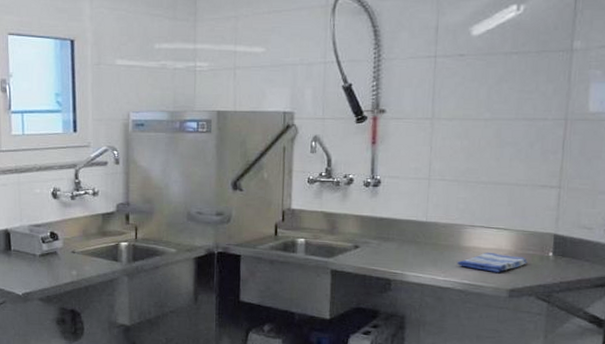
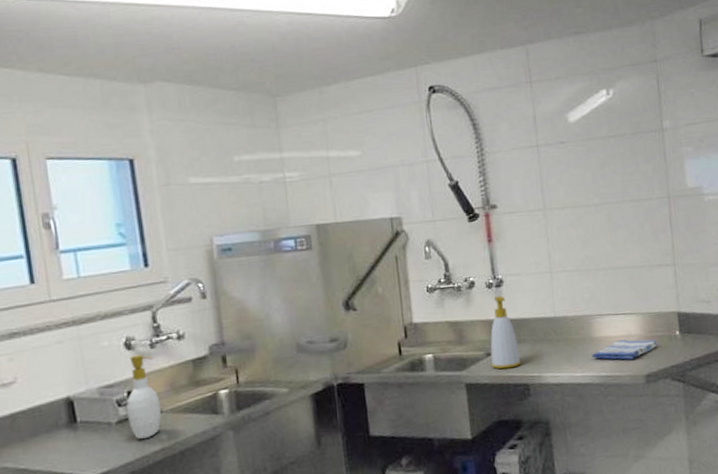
soap bottle: none [49,204,74,272] -> present [126,355,161,440]
soap bottle: none [357,195,387,263] -> present [490,296,522,370]

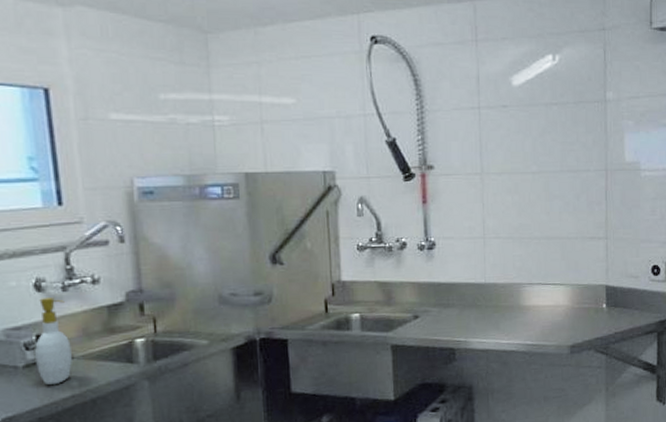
soap bottle: present [490,296,522,370] -> none [418,259,449,333]
dish towel: present [591,339,658,360] -> none [519,309,584,330]

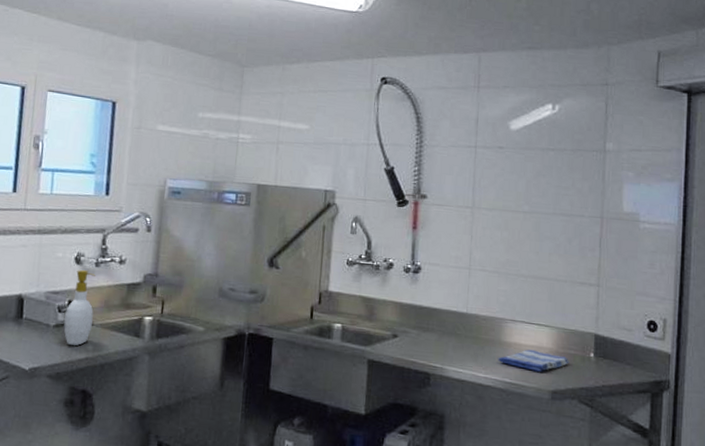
dish towel: none [519,309,584,330] -> present [498,349,569,372]

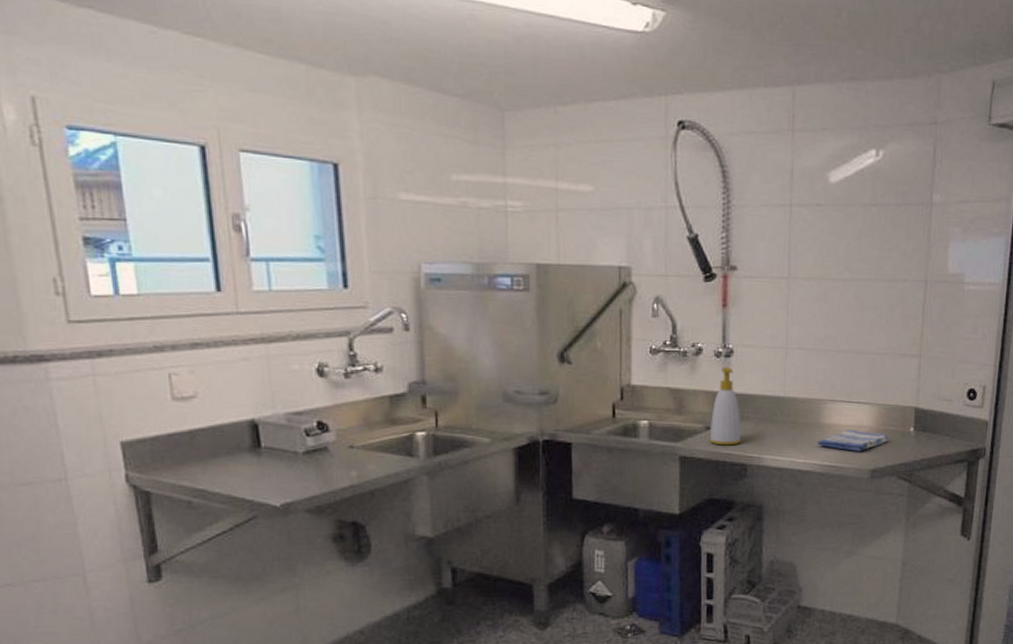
soap bottle: present [64,270,96,346] -> none [315,384,352,474]
soap bottle: none [395,281,426,355] -> present [709,367,742,446]

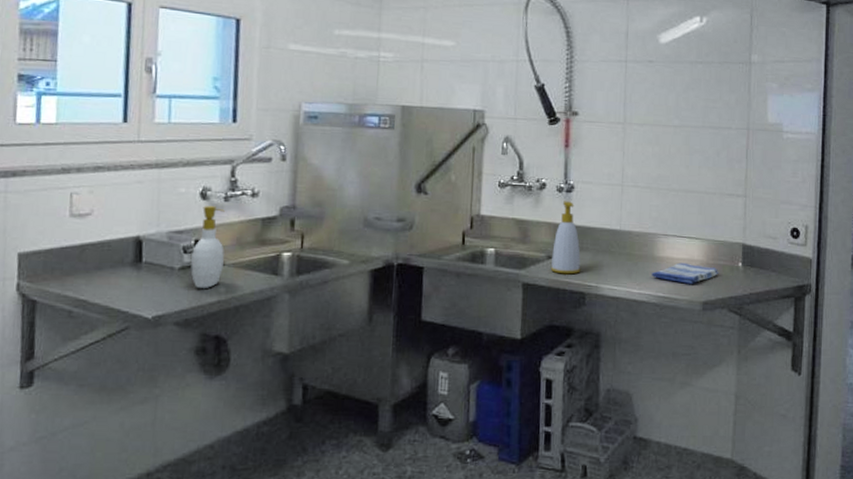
soap bottle: none [315,384,352,474] -> present [191,206,225,289]

